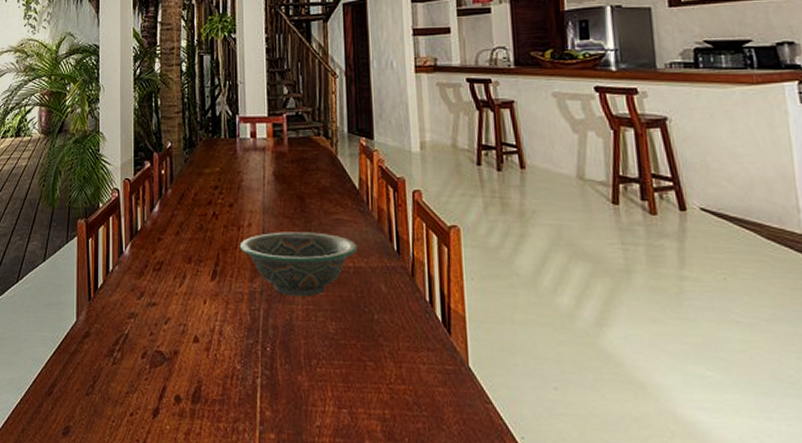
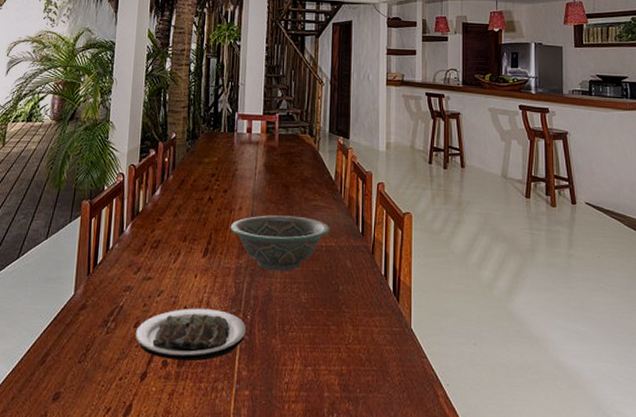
plate: none [144,338,267,398] -> present [136,308,247,362]

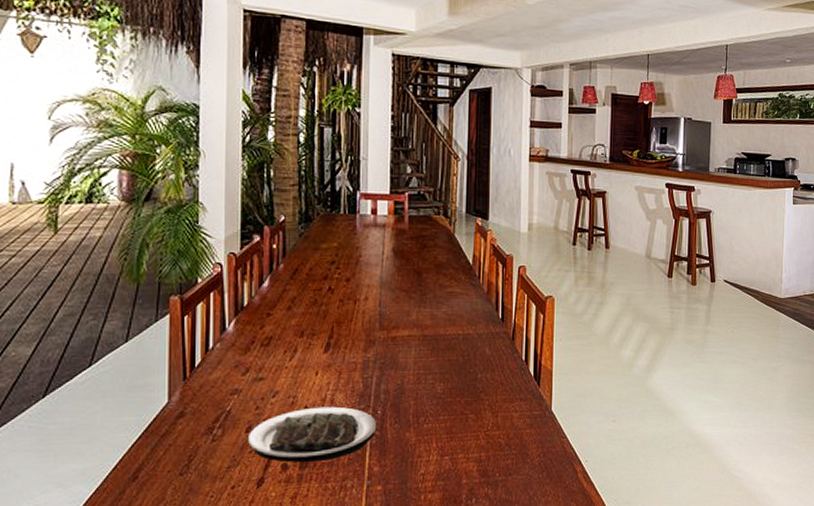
decorative bowl: present [230,215,330,271] -> none [355,304,468,363]

